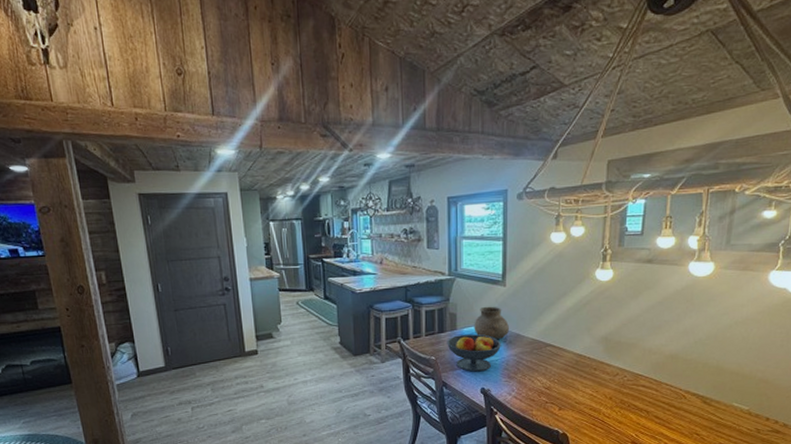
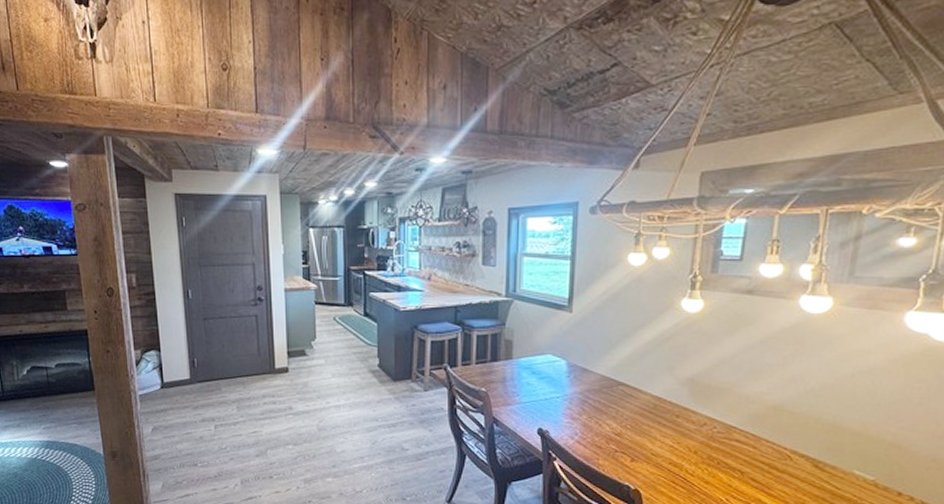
fruit bowl: present [447,334,501,372] -> none [500,365,564,409]
vase: present [474,306,509,340] -> none [532,334,574,374]

